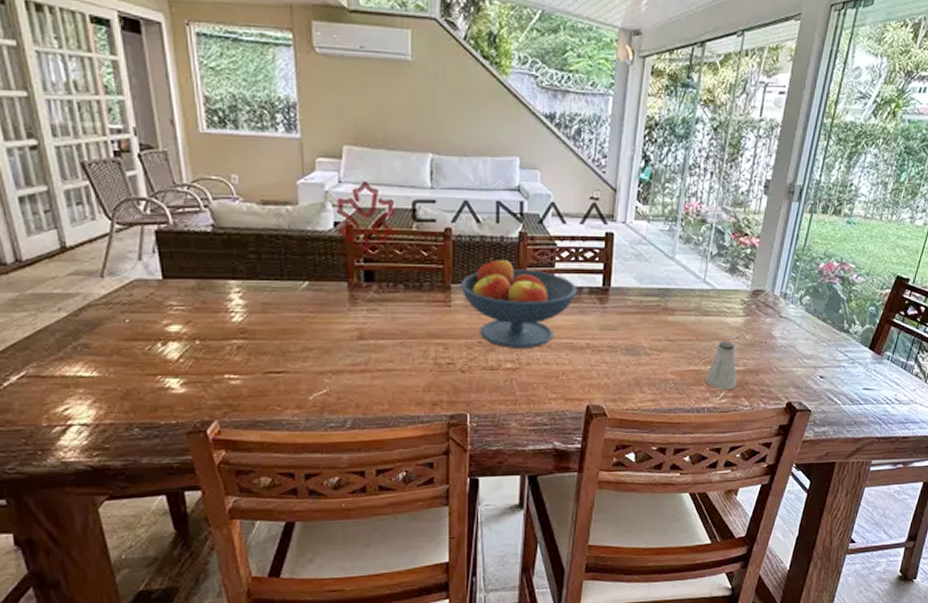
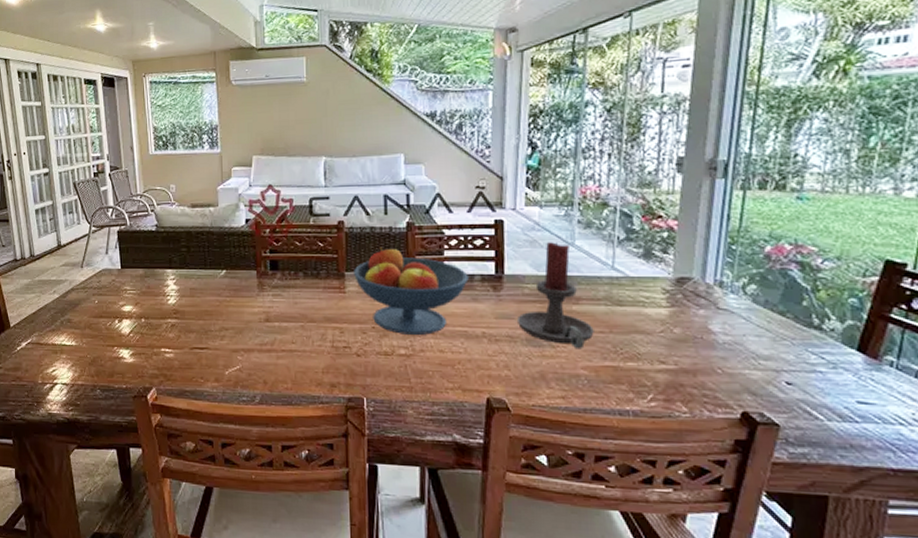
candle holder: none [619,256,684,356] -> present [518,242,594,349]
saltshaker: present [705,341,737,390] -> none [626,335,669,391]

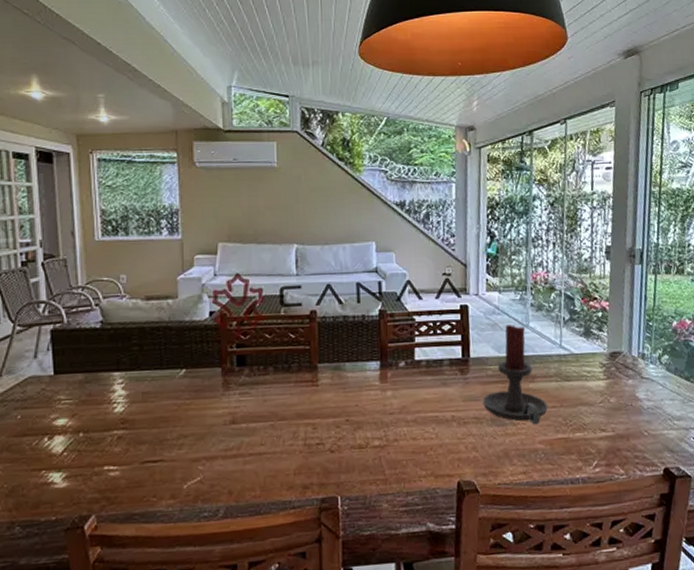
fruit bowl: present [353,246,469,335] -> none [326,335,438,425]

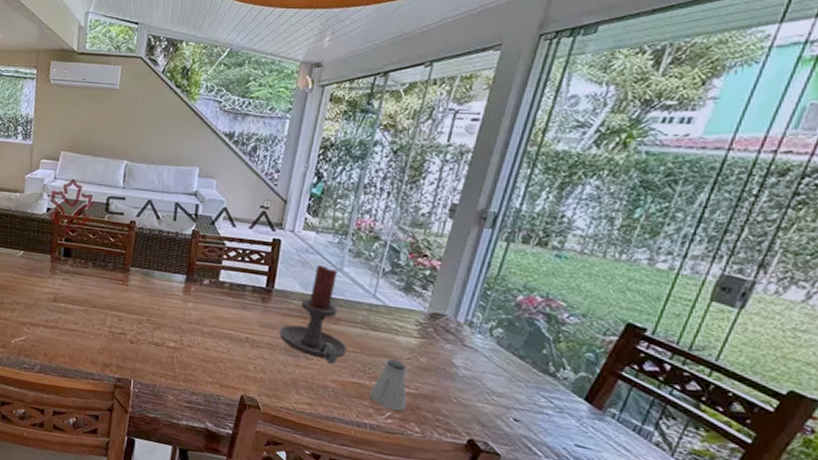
saltshaker: none [575,406,609,458] -> present [369,359,407,411]

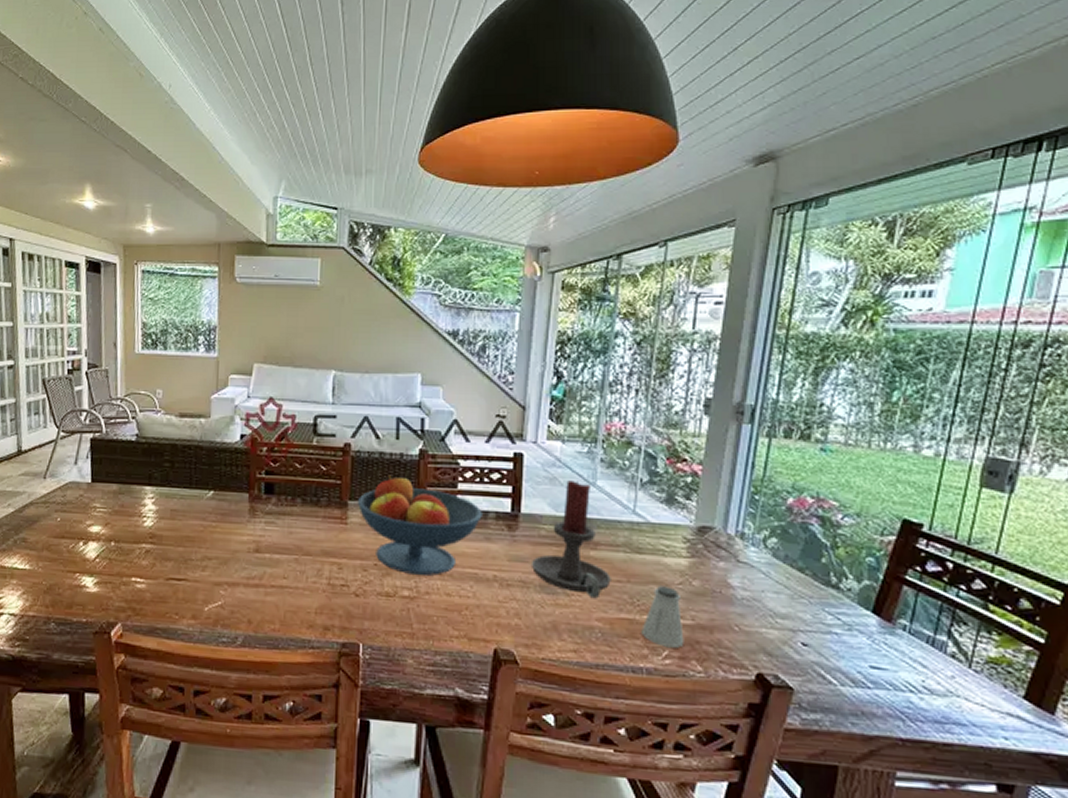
fruit bowl: none [137,249,241,333] -> present [357,474,482,576]

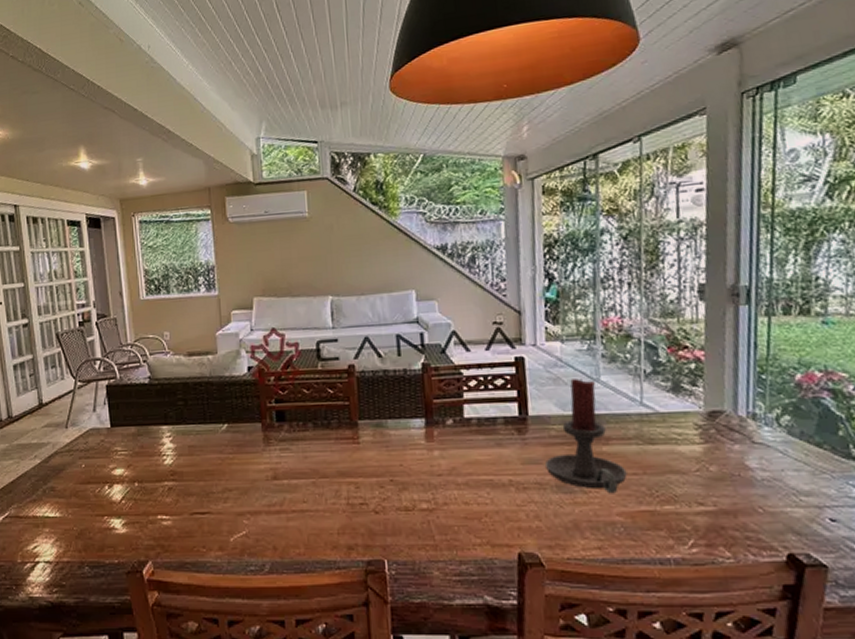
fruit bowl: present [357,474,482,576] -> none [366,391,491,487]
saltshaker: present [641,586,684,648] -> none [663,474,710,536]

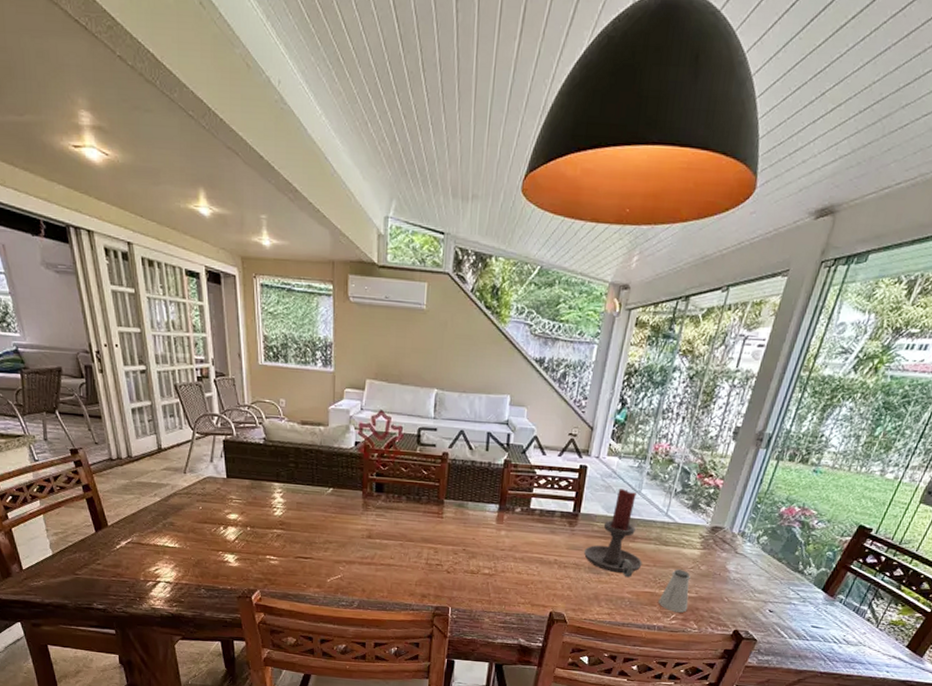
saltshaker: none [663,474,710,536] -> present [658,569,691,613]

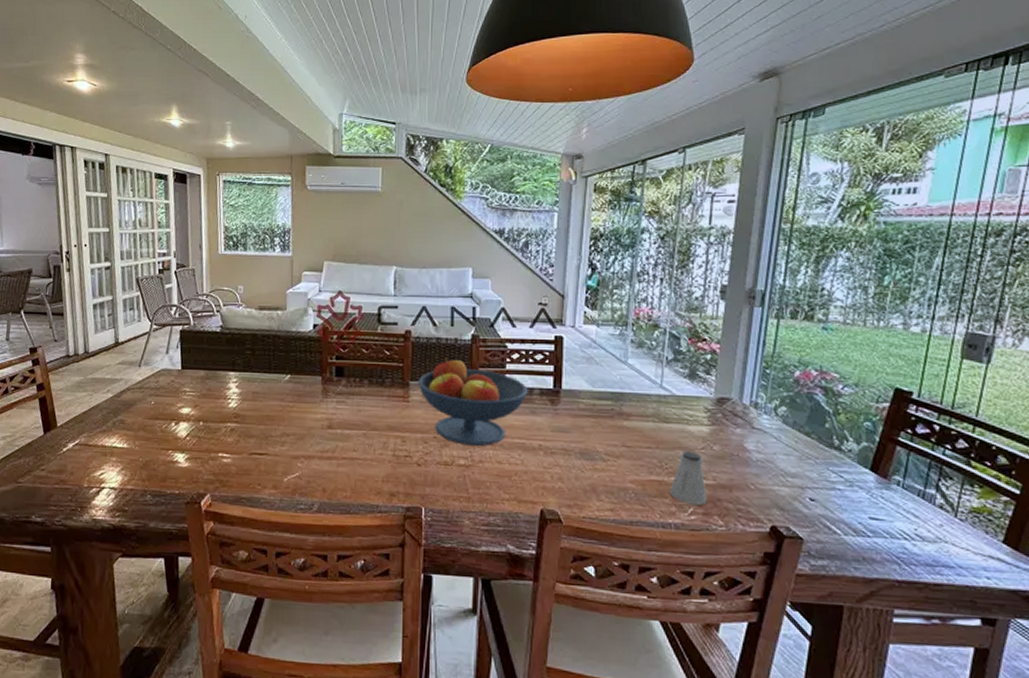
fruit bowl: none [451,479,551,559] -> present [417,357,528,446]
candle holder: present [584,489,642,578] -> none [573,360,642,464]

